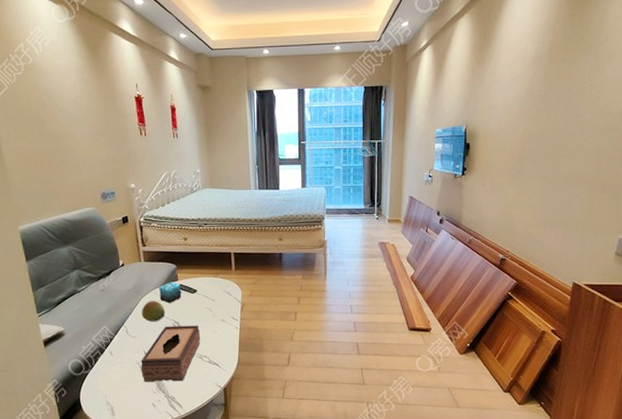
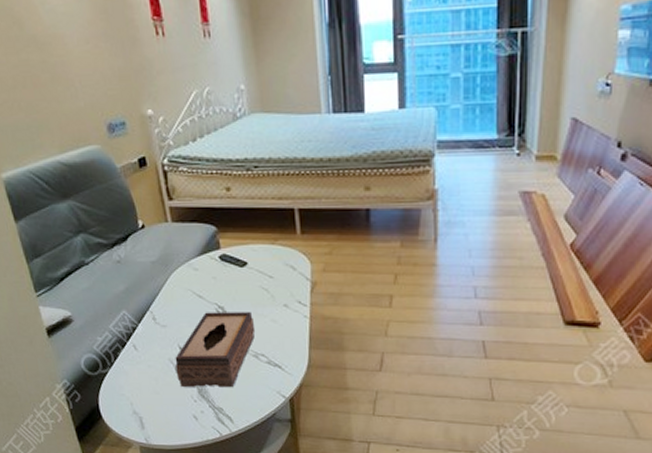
fruit: present [141,301,166,322] -> none [171,277,205,306]
candle: present [158,282,182,303] -> none [193,250,227,280]

